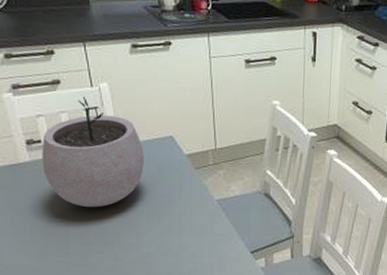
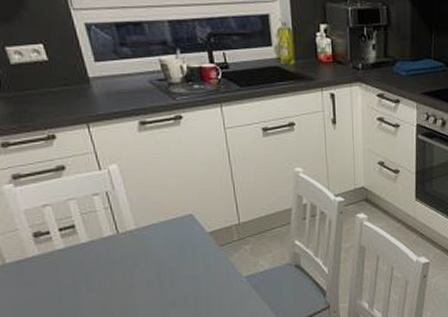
plant pot: present [41,96,144,208] -> none [50,180,164,299]

